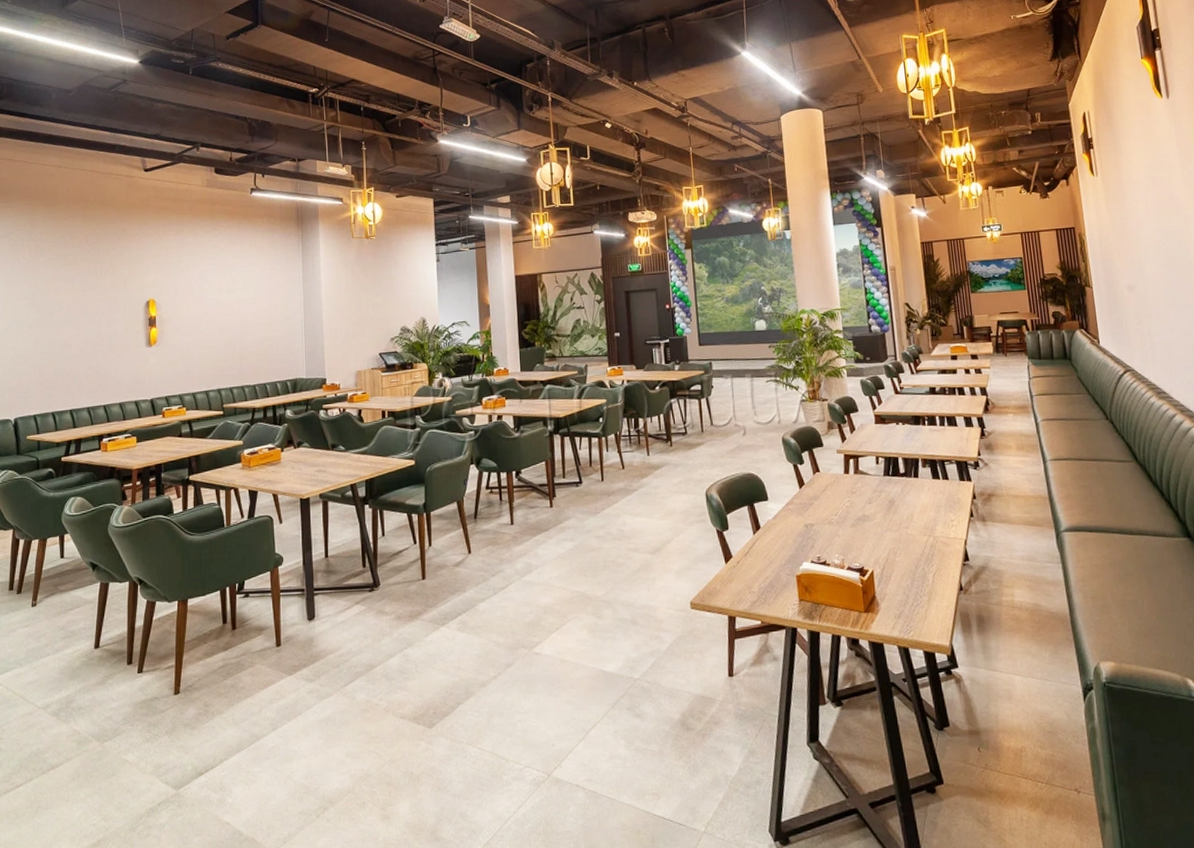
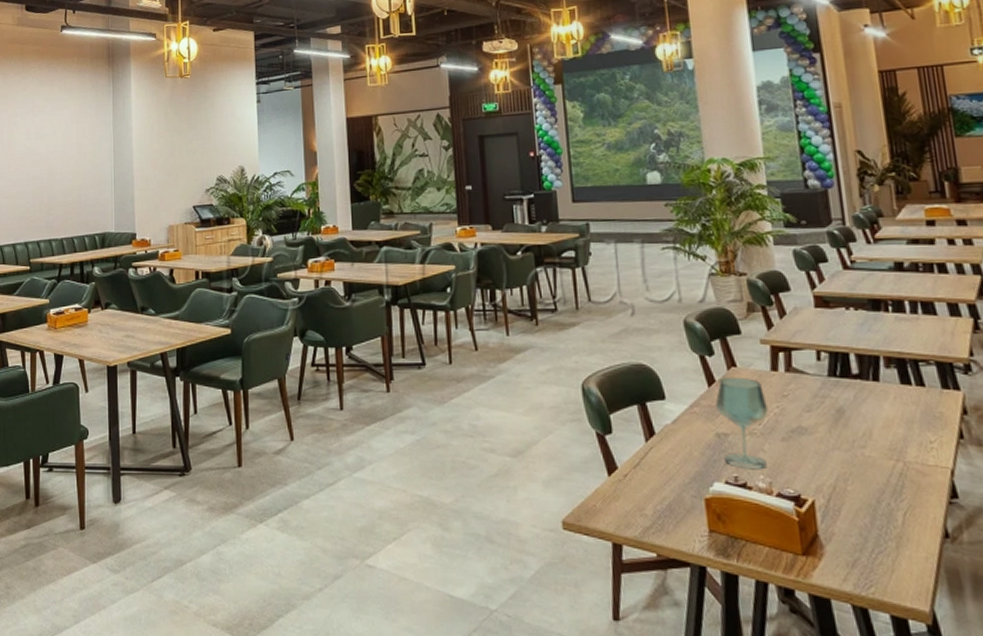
wine glass: none [804,479,843,551] -> present [715,377,770,470]

